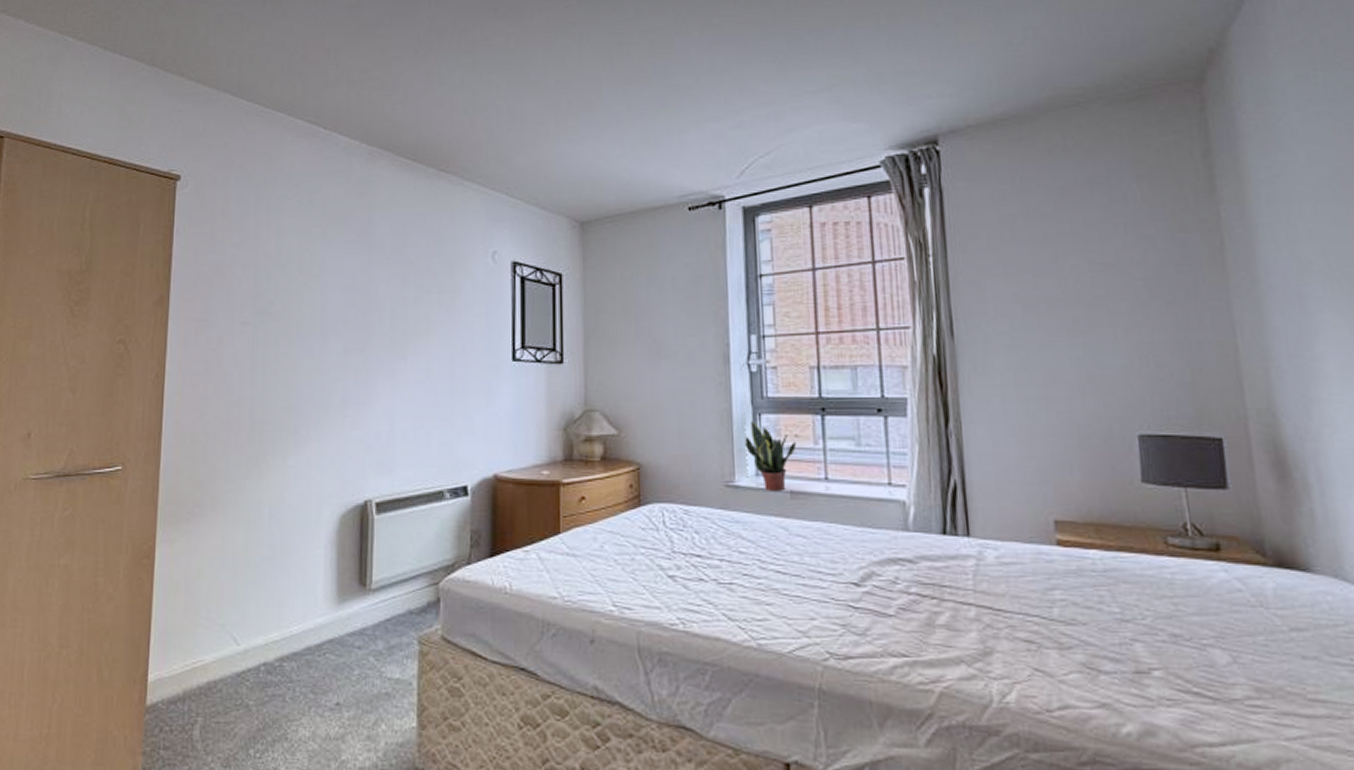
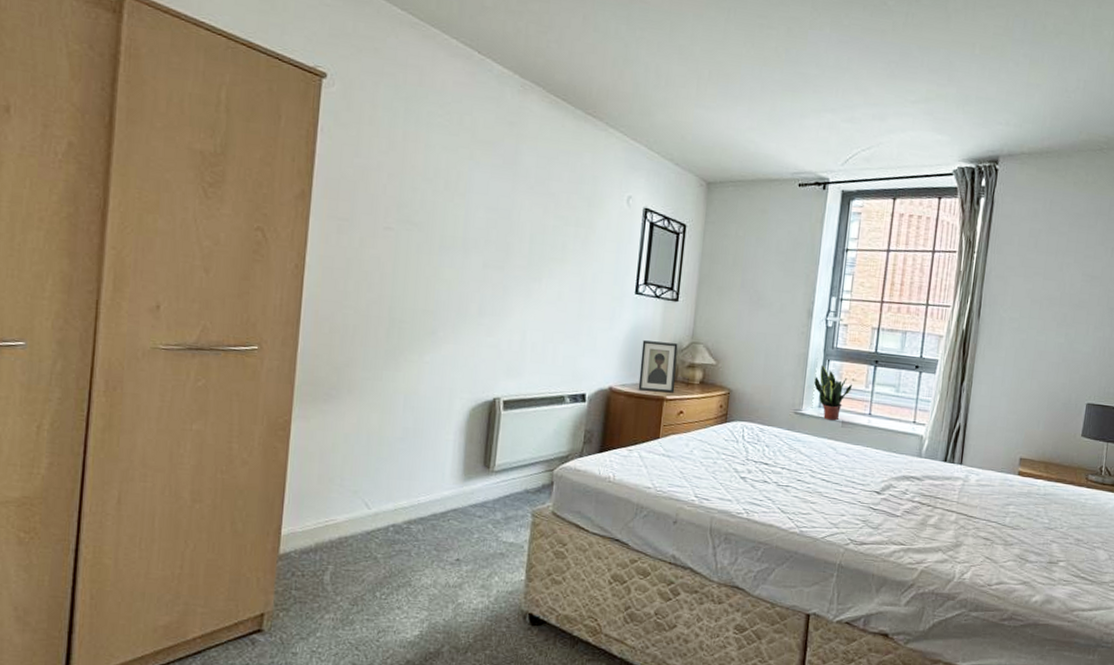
picture frame: none [527,414,572,475] -> present [638,340,678,393]

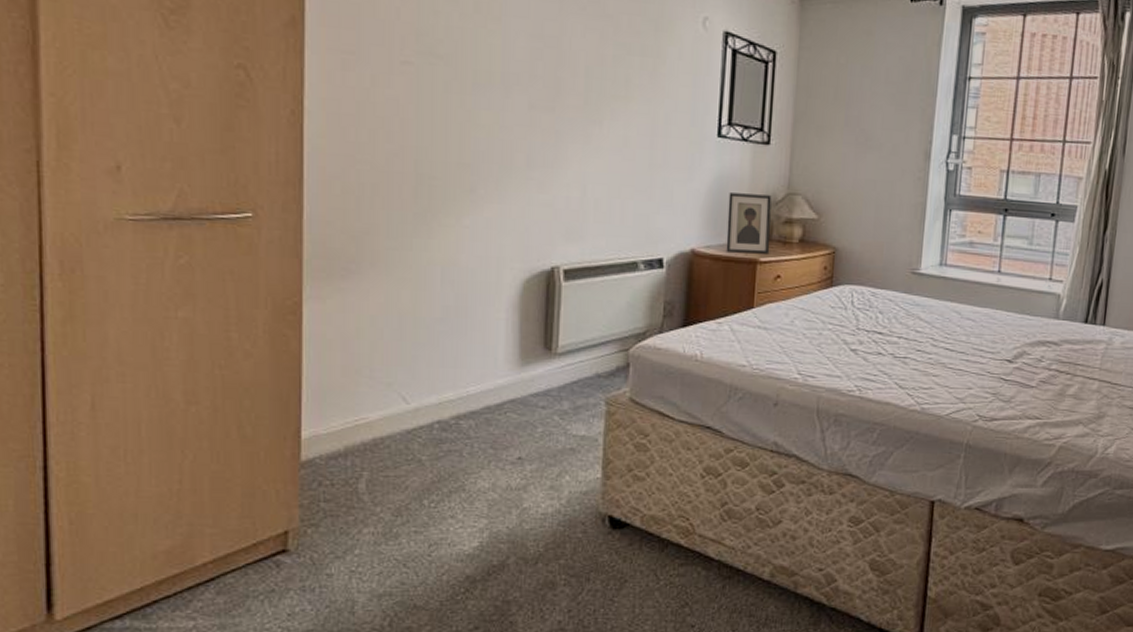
potted plant: present [814,364,852,422] -> none [934,215,978,282]

